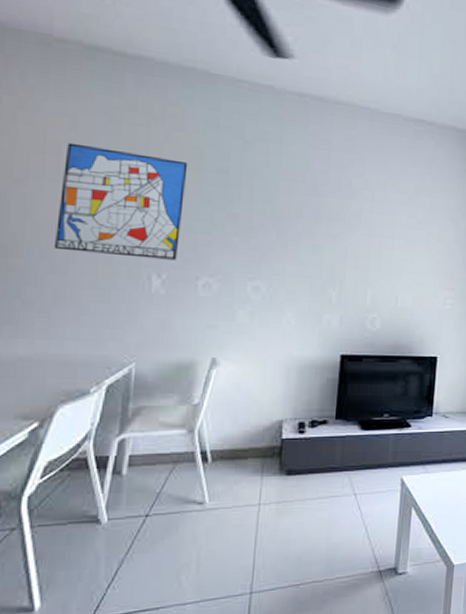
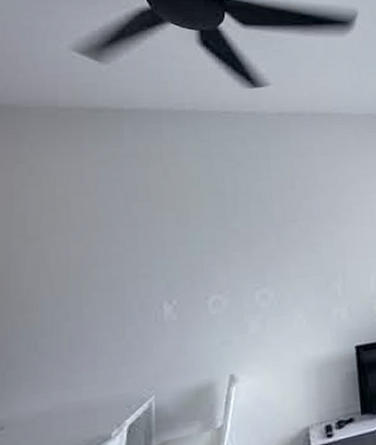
wall art: present [55,142,188,260] -> none [69,191,187,296]

